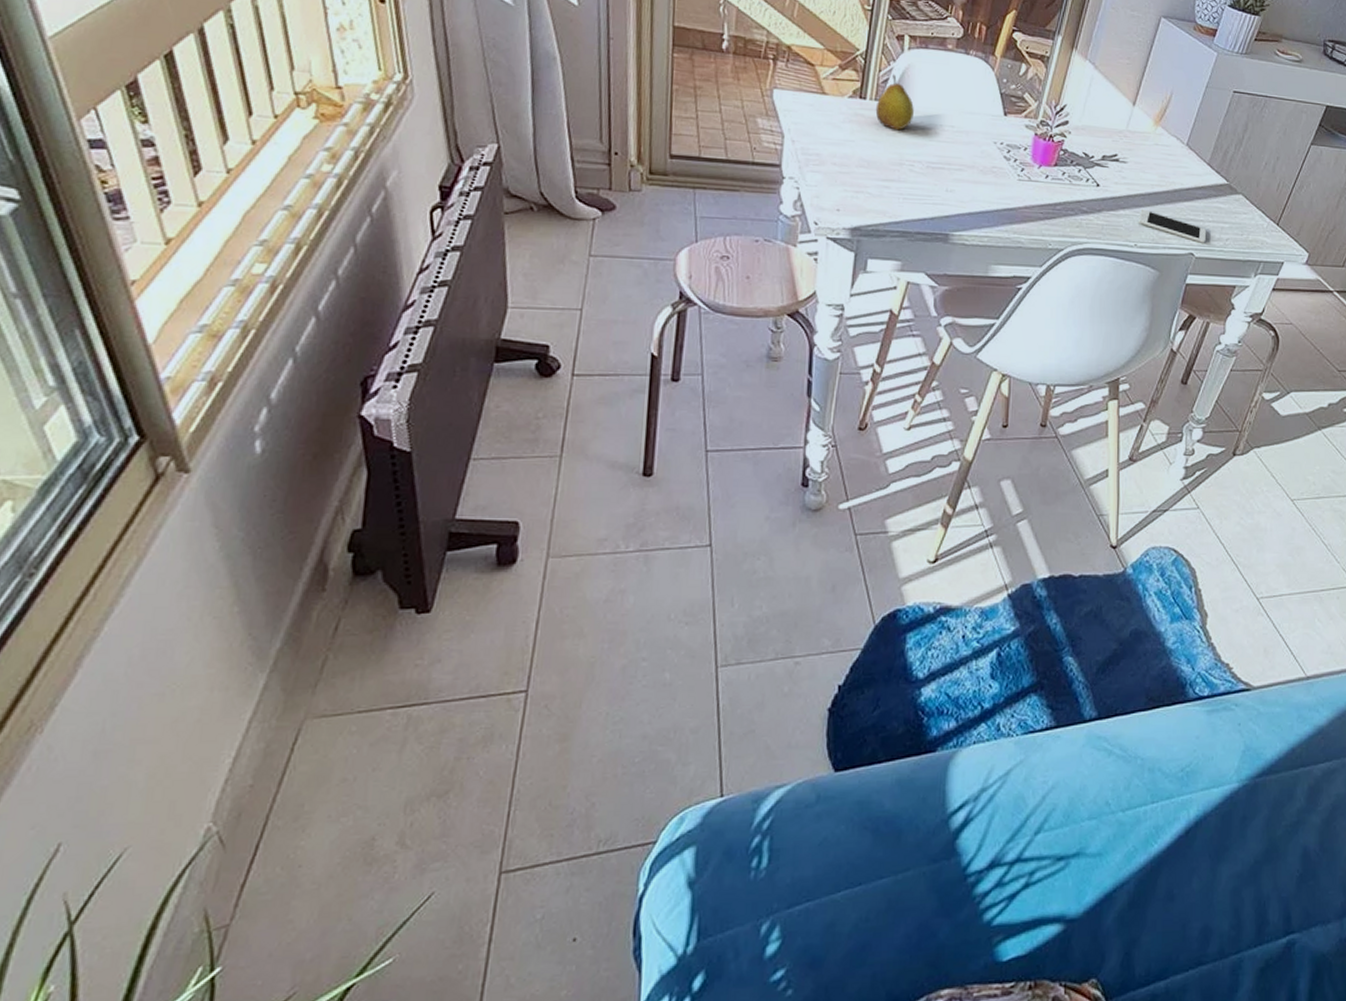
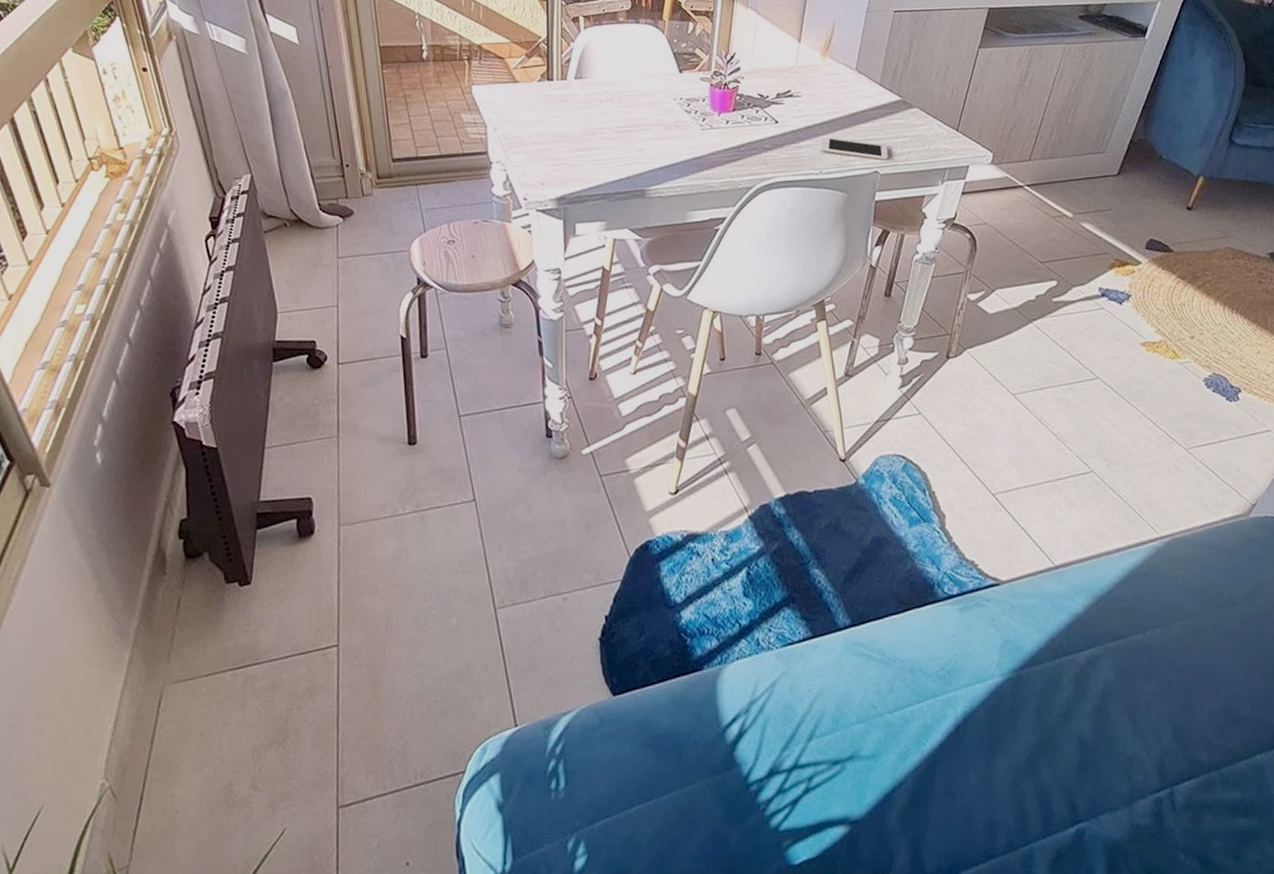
fruit: present [875,74,914,131] -> none [562,53,598,104]

